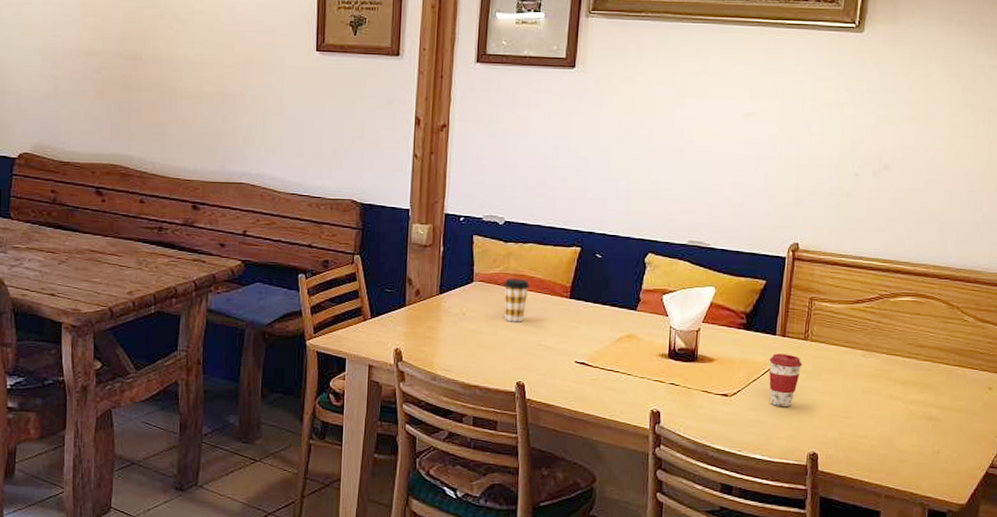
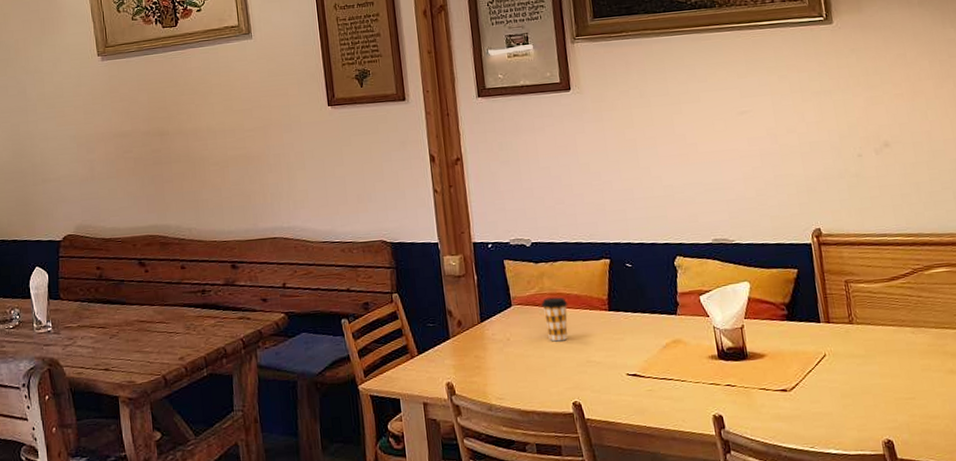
coffee cup: present [769,353,802,407] -> none [819,340,855,396]

